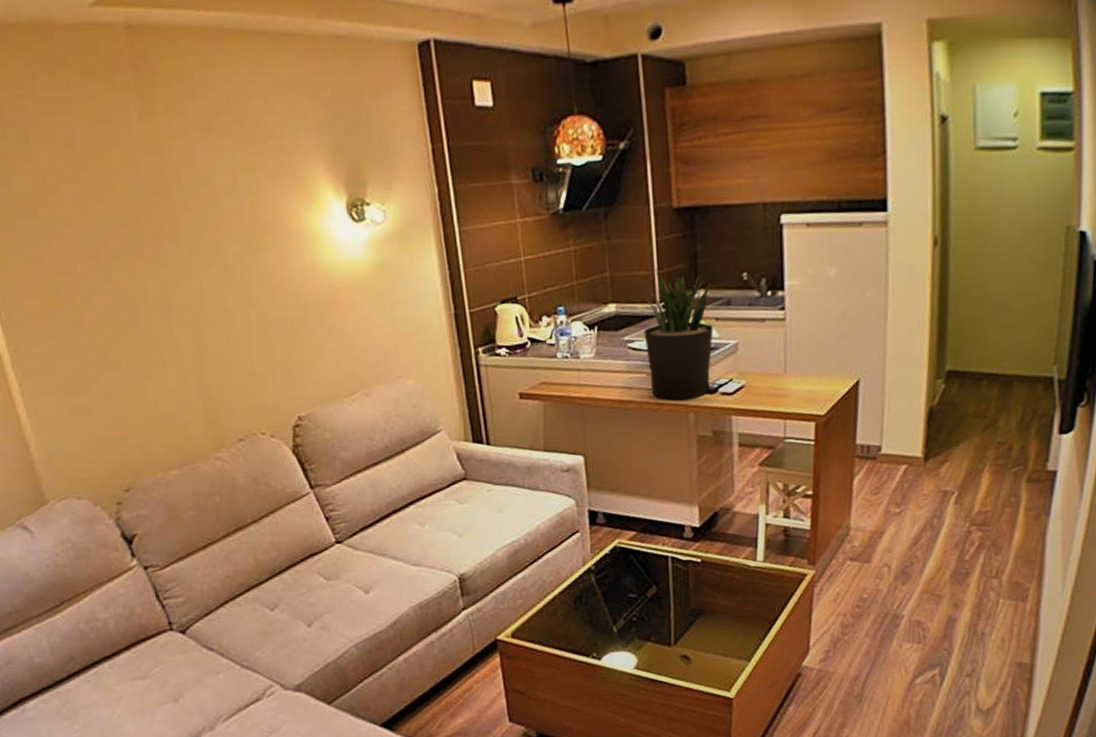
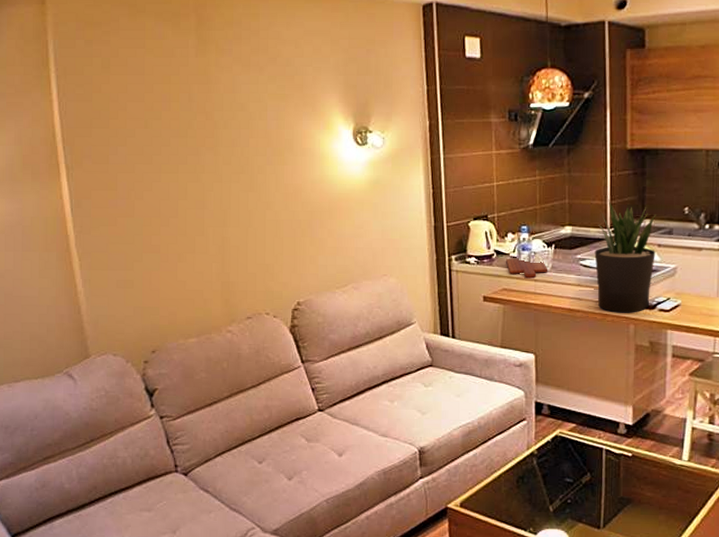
cutting board: none [543,345,592,367] -> present [506,258,548,278]

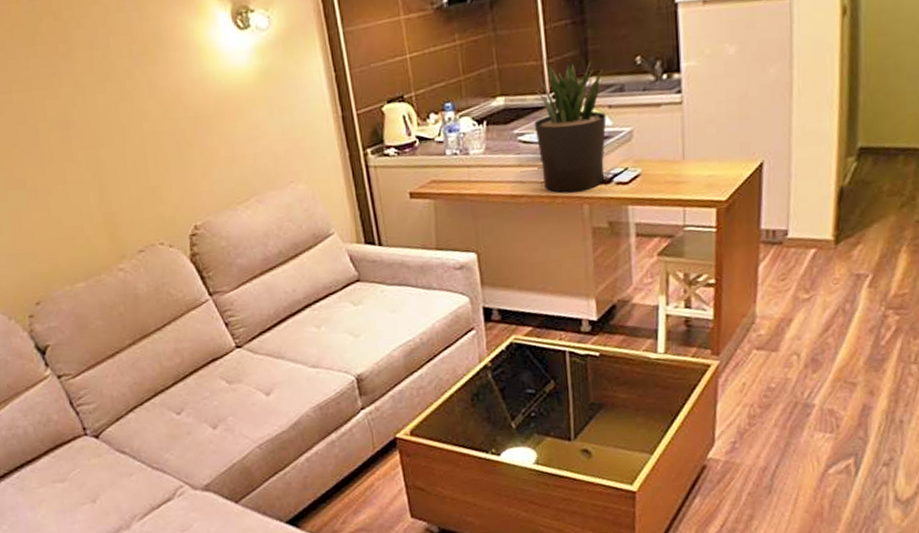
cutting board: present [506,258,548,278] -> none [431,140,482,164]

